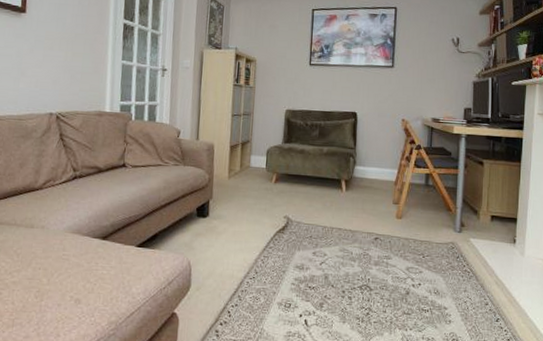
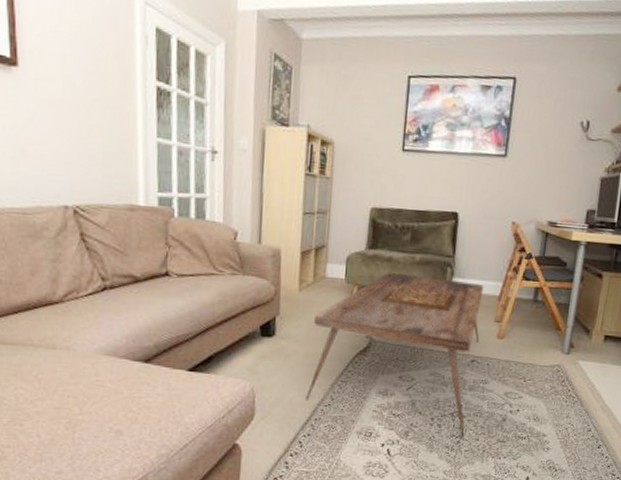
coffee table: none [234,162,382,309] -> present [306,272,484,437]

